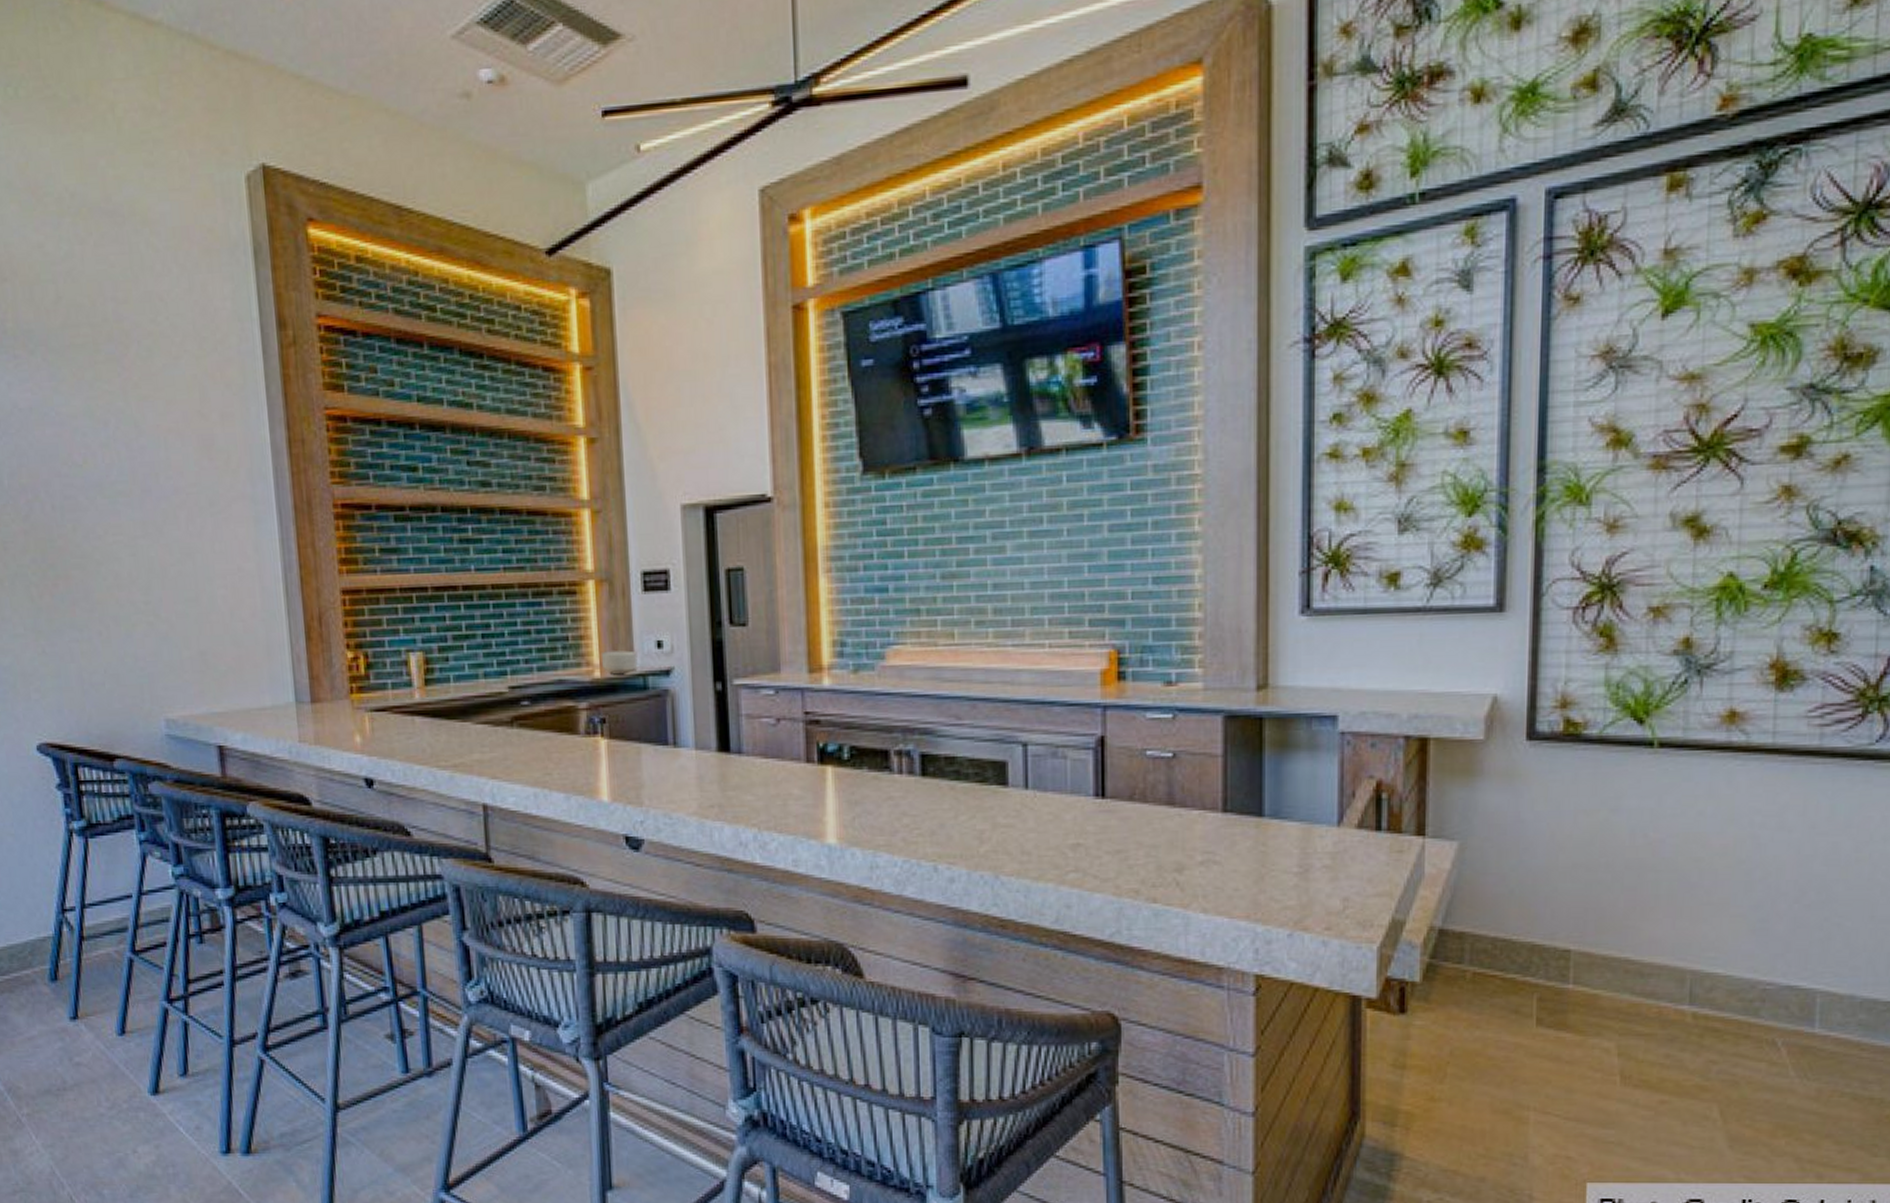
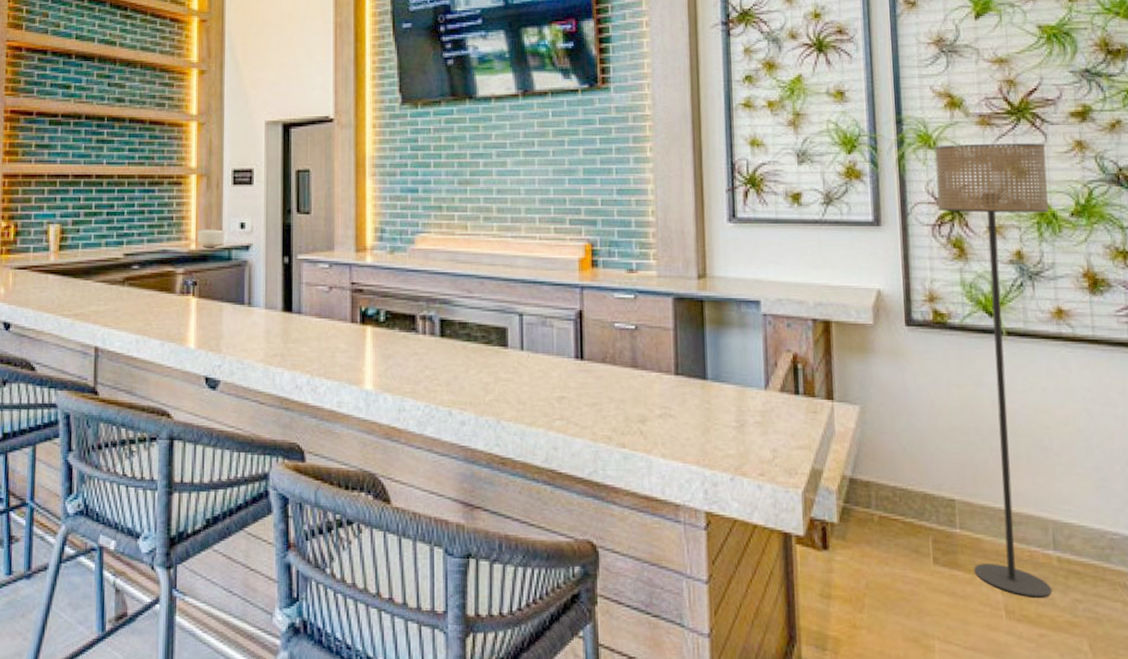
floor lamp: none [1583,491,1739,1060] -> present [934,143,1051,598]

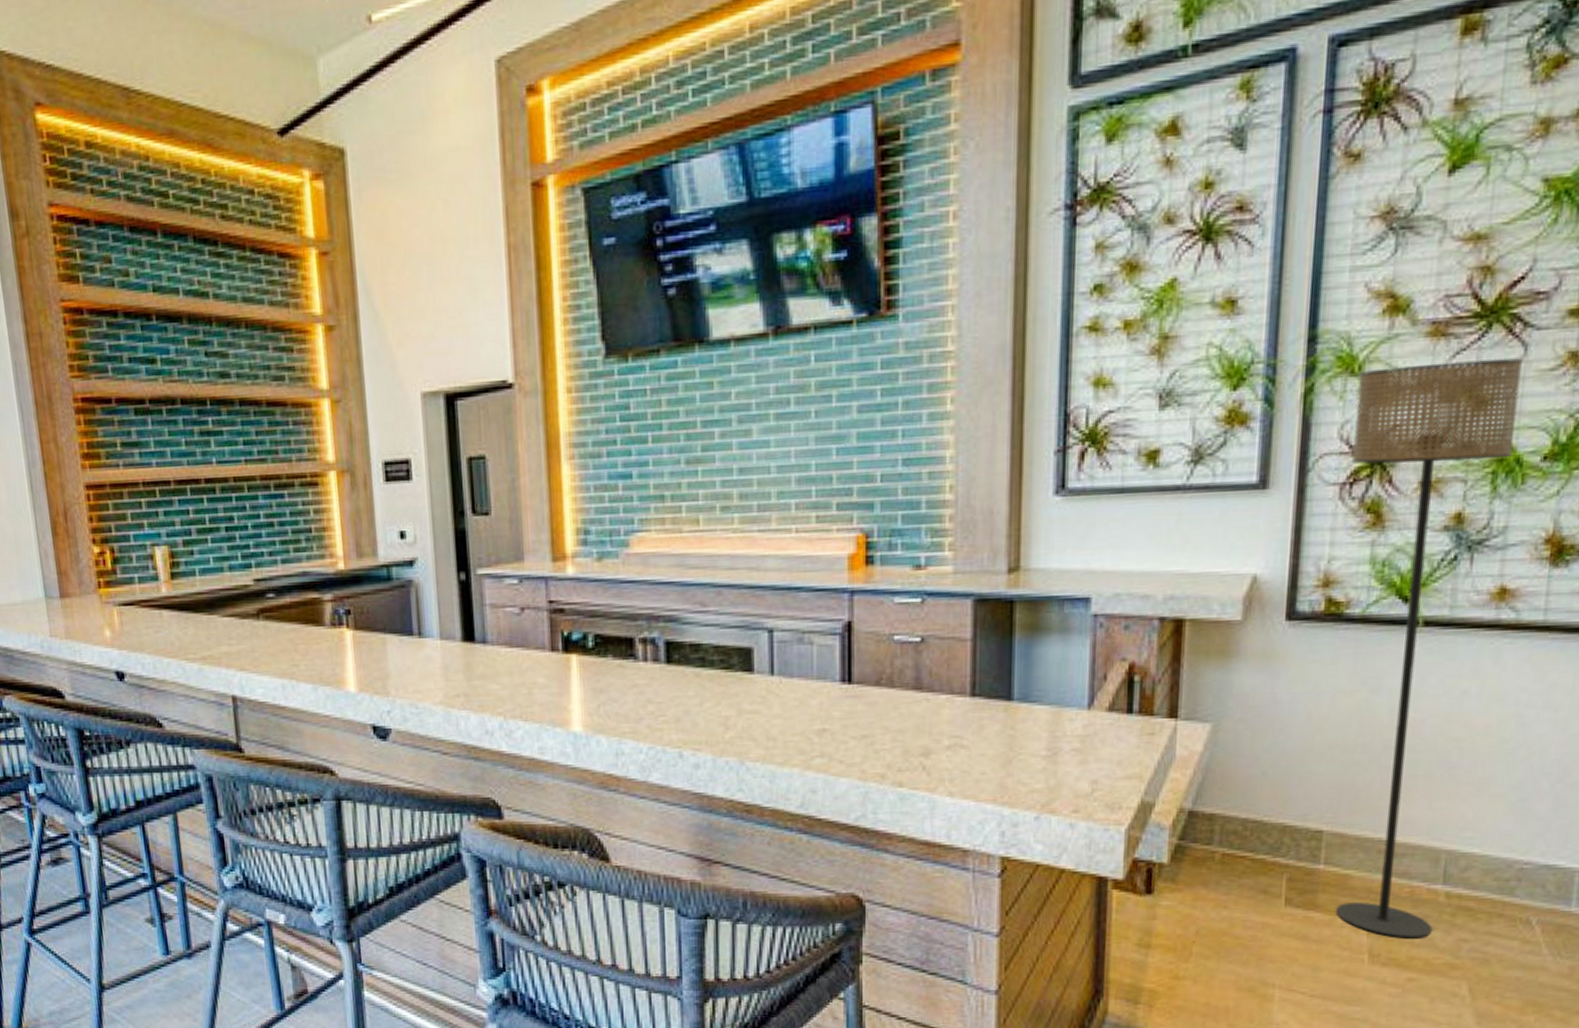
bowl: present [197,229,225,248] -> none [345,541,381,566]

